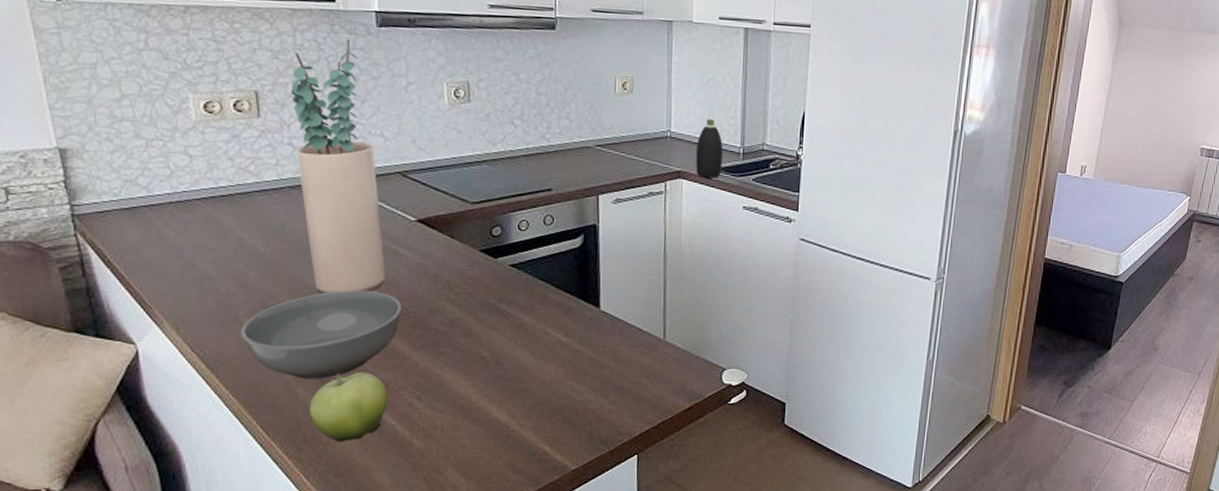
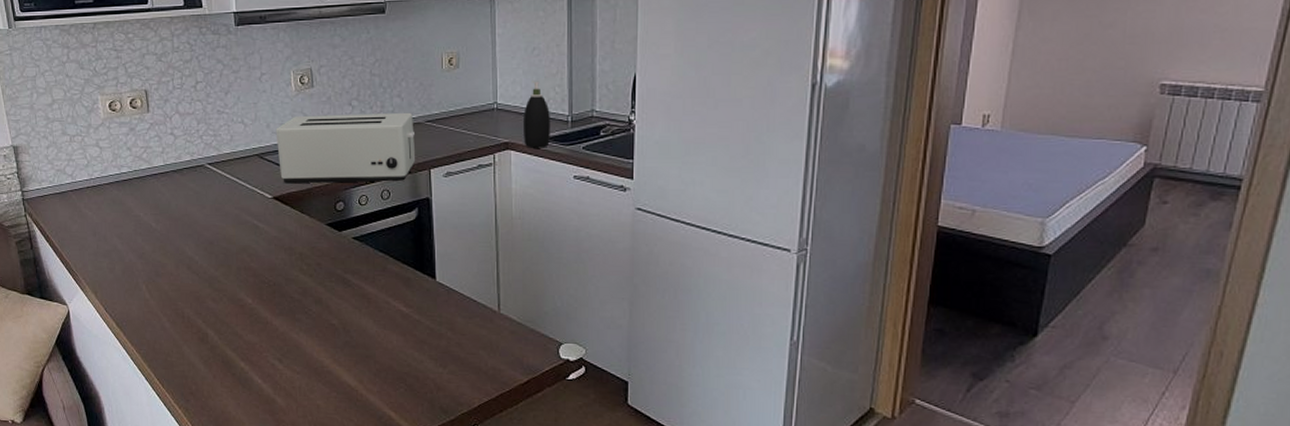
bowl: present [240,290,402,380] -> none [140,261,263,340]
vase: present [291,39,386,294] -> none [171,39,249,264]
fruit: present [309,372,388,441] -> none [193,334,254,396]
toaster: none [423,132,584,208] -> present [275,112,416,184]

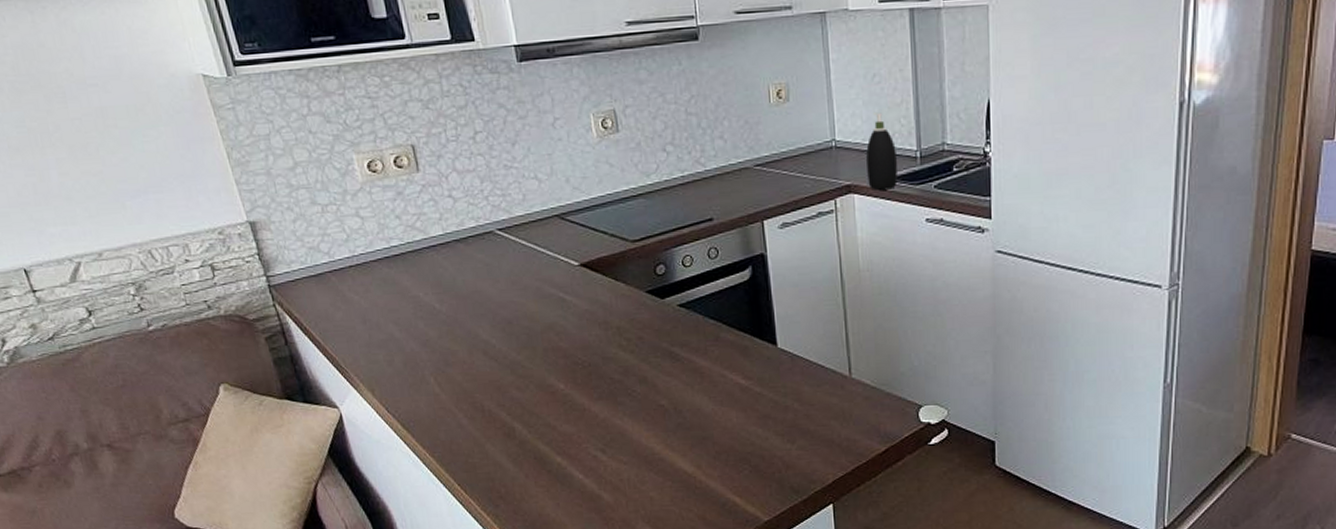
toaster: present [275,112,416,184] -> none [577,156,746,248]

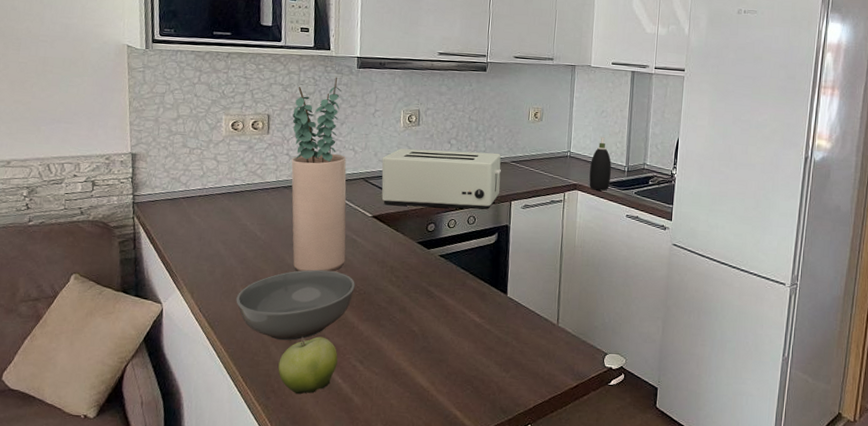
bowl: none [428,341,576,436] -> present [236,269,355,341]
vase: none [443,78,556,348] -> present [291,77,347,272]
fruit: none [500,425,573,497] -> present [278,336,338,394]
toaster: none [577,156,746,248] -> present [381,148,502,210]

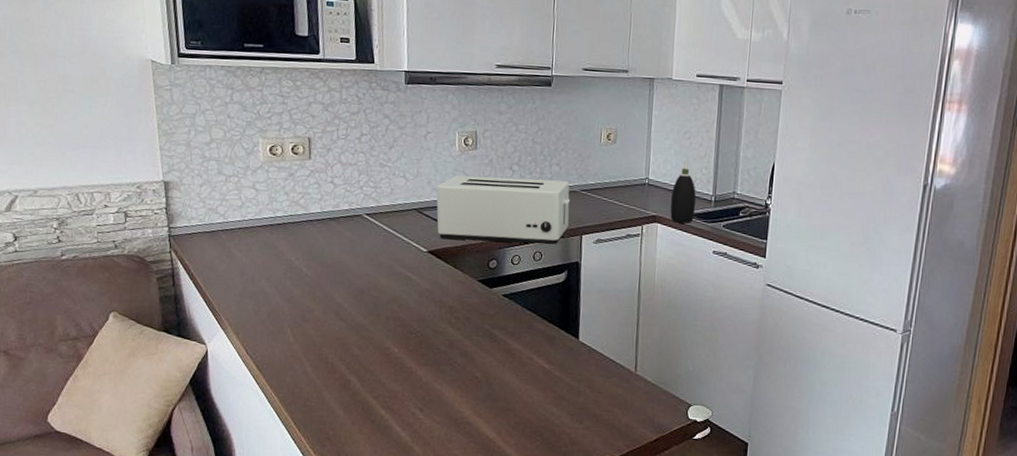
bowl: present [236,269,355,341] -> none [284,309,411,386]
fruit: present [278,336,338,394] -> none [332,381,396,442]
vase: present [291,77,347,272] -> none [336,94,400,312]

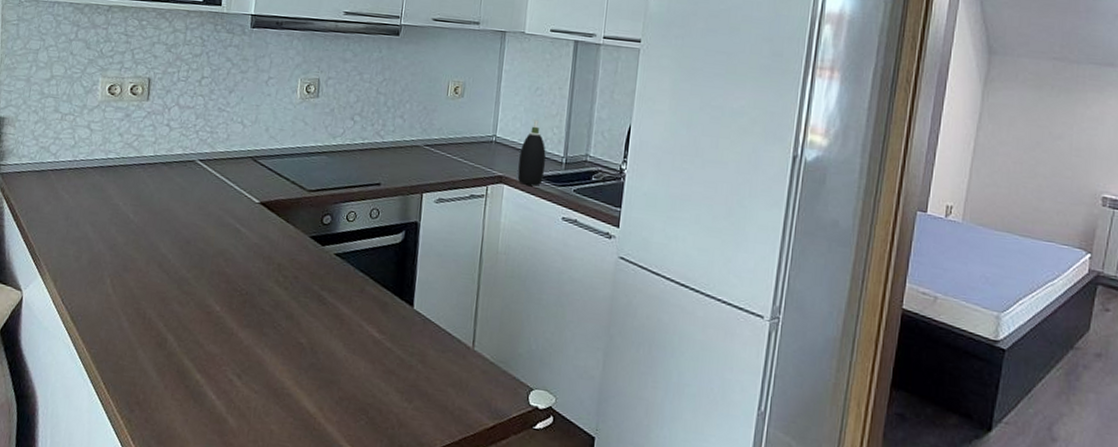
toaster: present [436,175,571,245] -> none [271,123,413,202]

